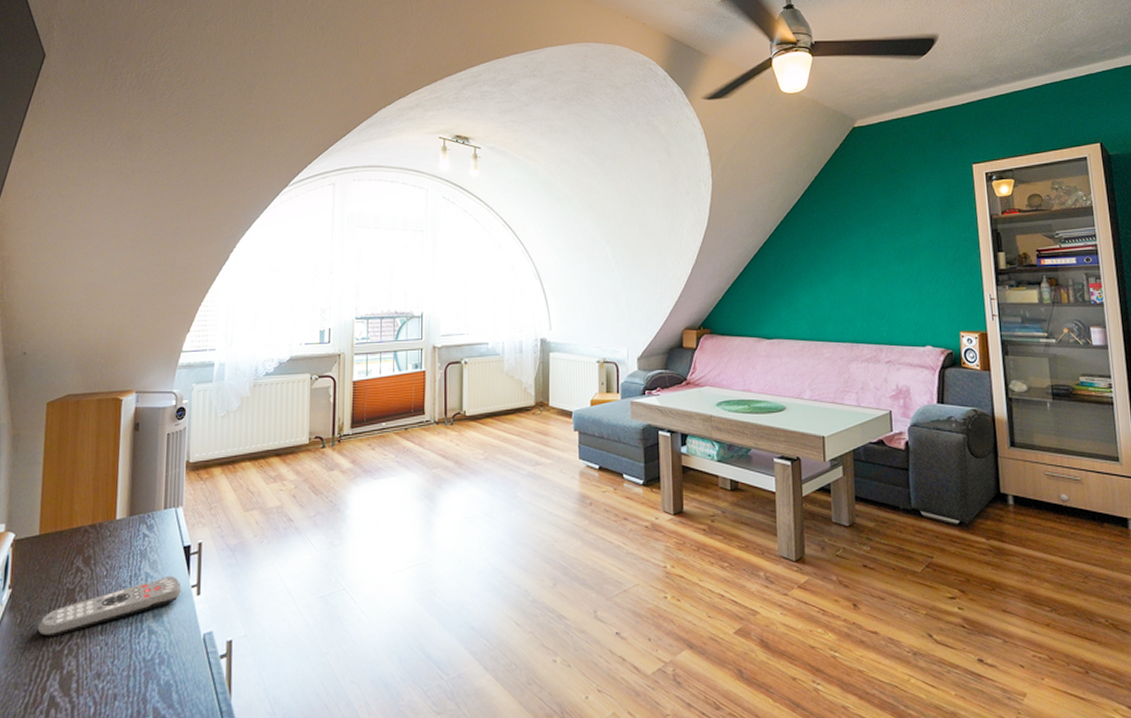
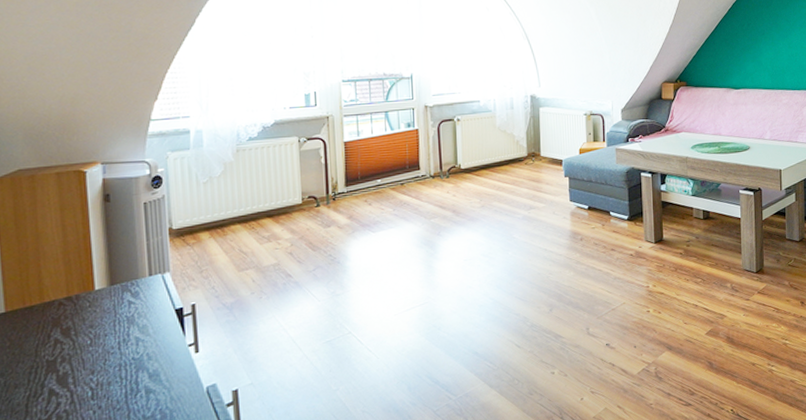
remote control: present [37,575,181,637] -> none [17,337,178,409]

